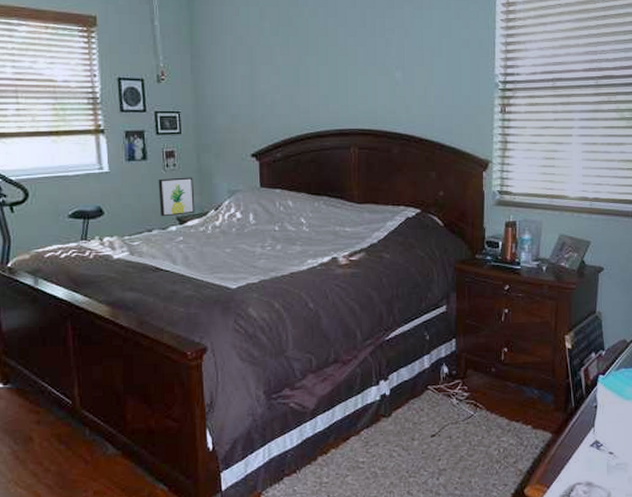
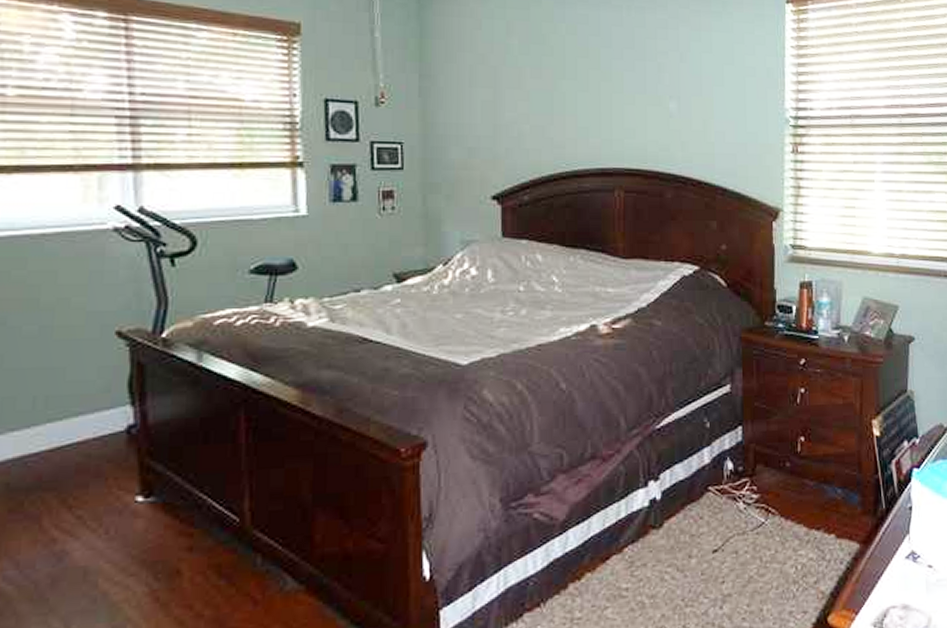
wall art: present [158,177,195,217] -> none [370,223,418,273]

